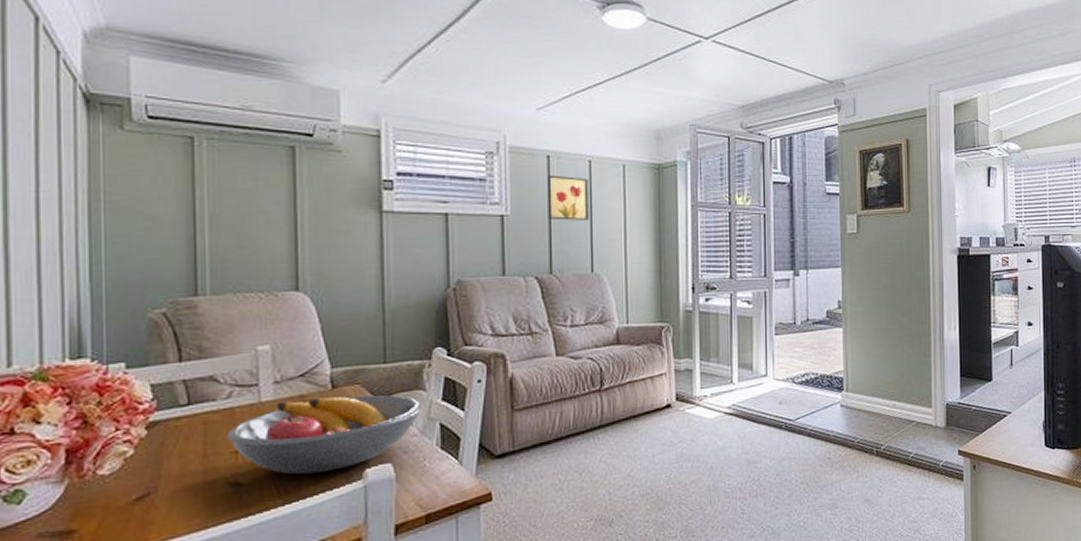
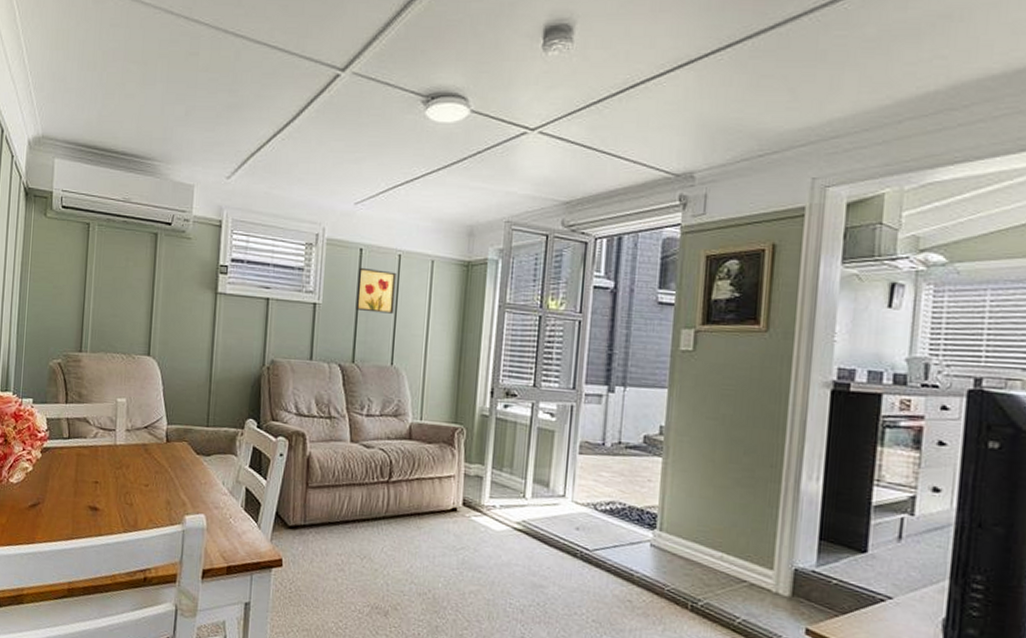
fruit bowl: present [226,394,423,475] -> none [91,447,234,512]

